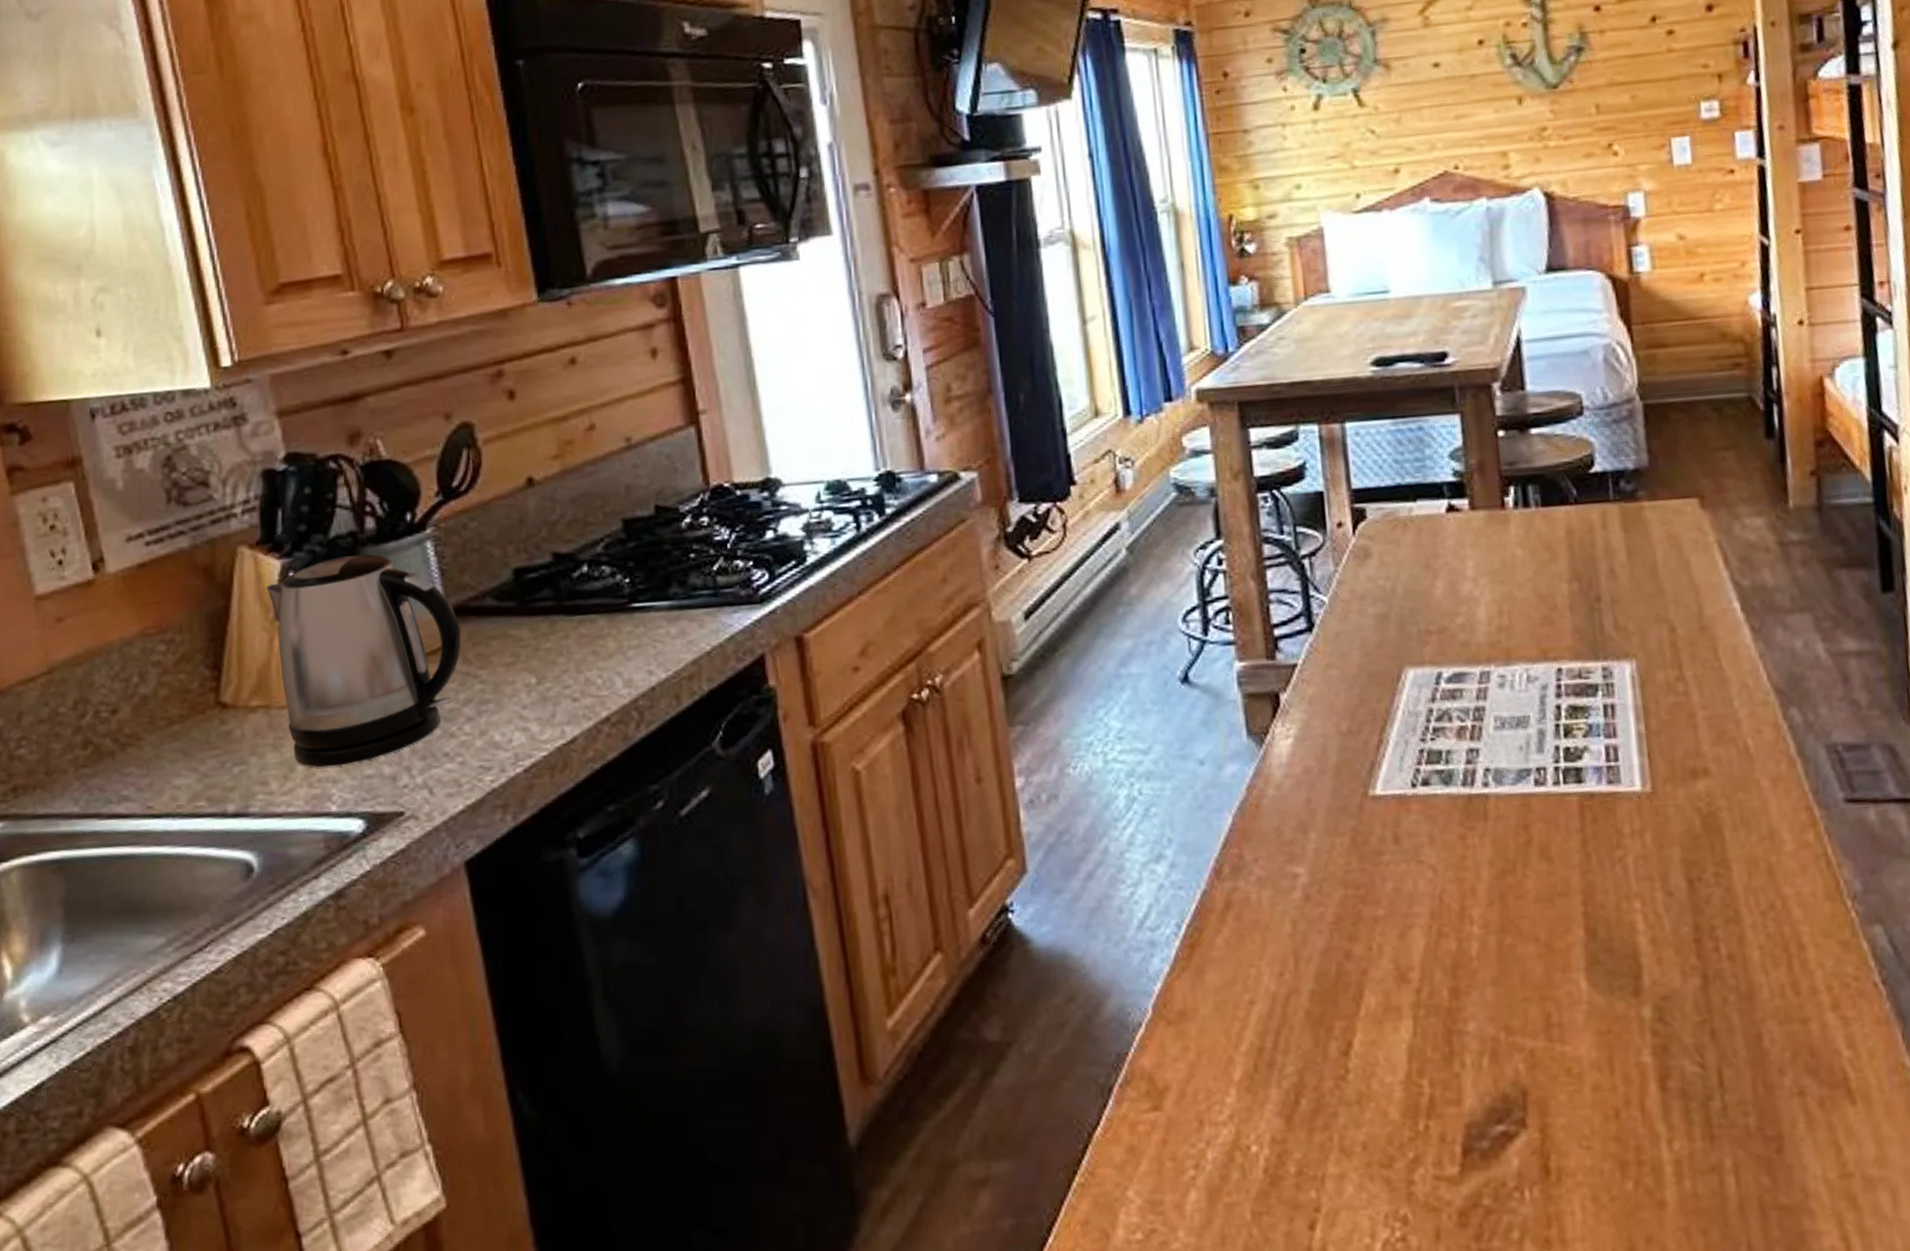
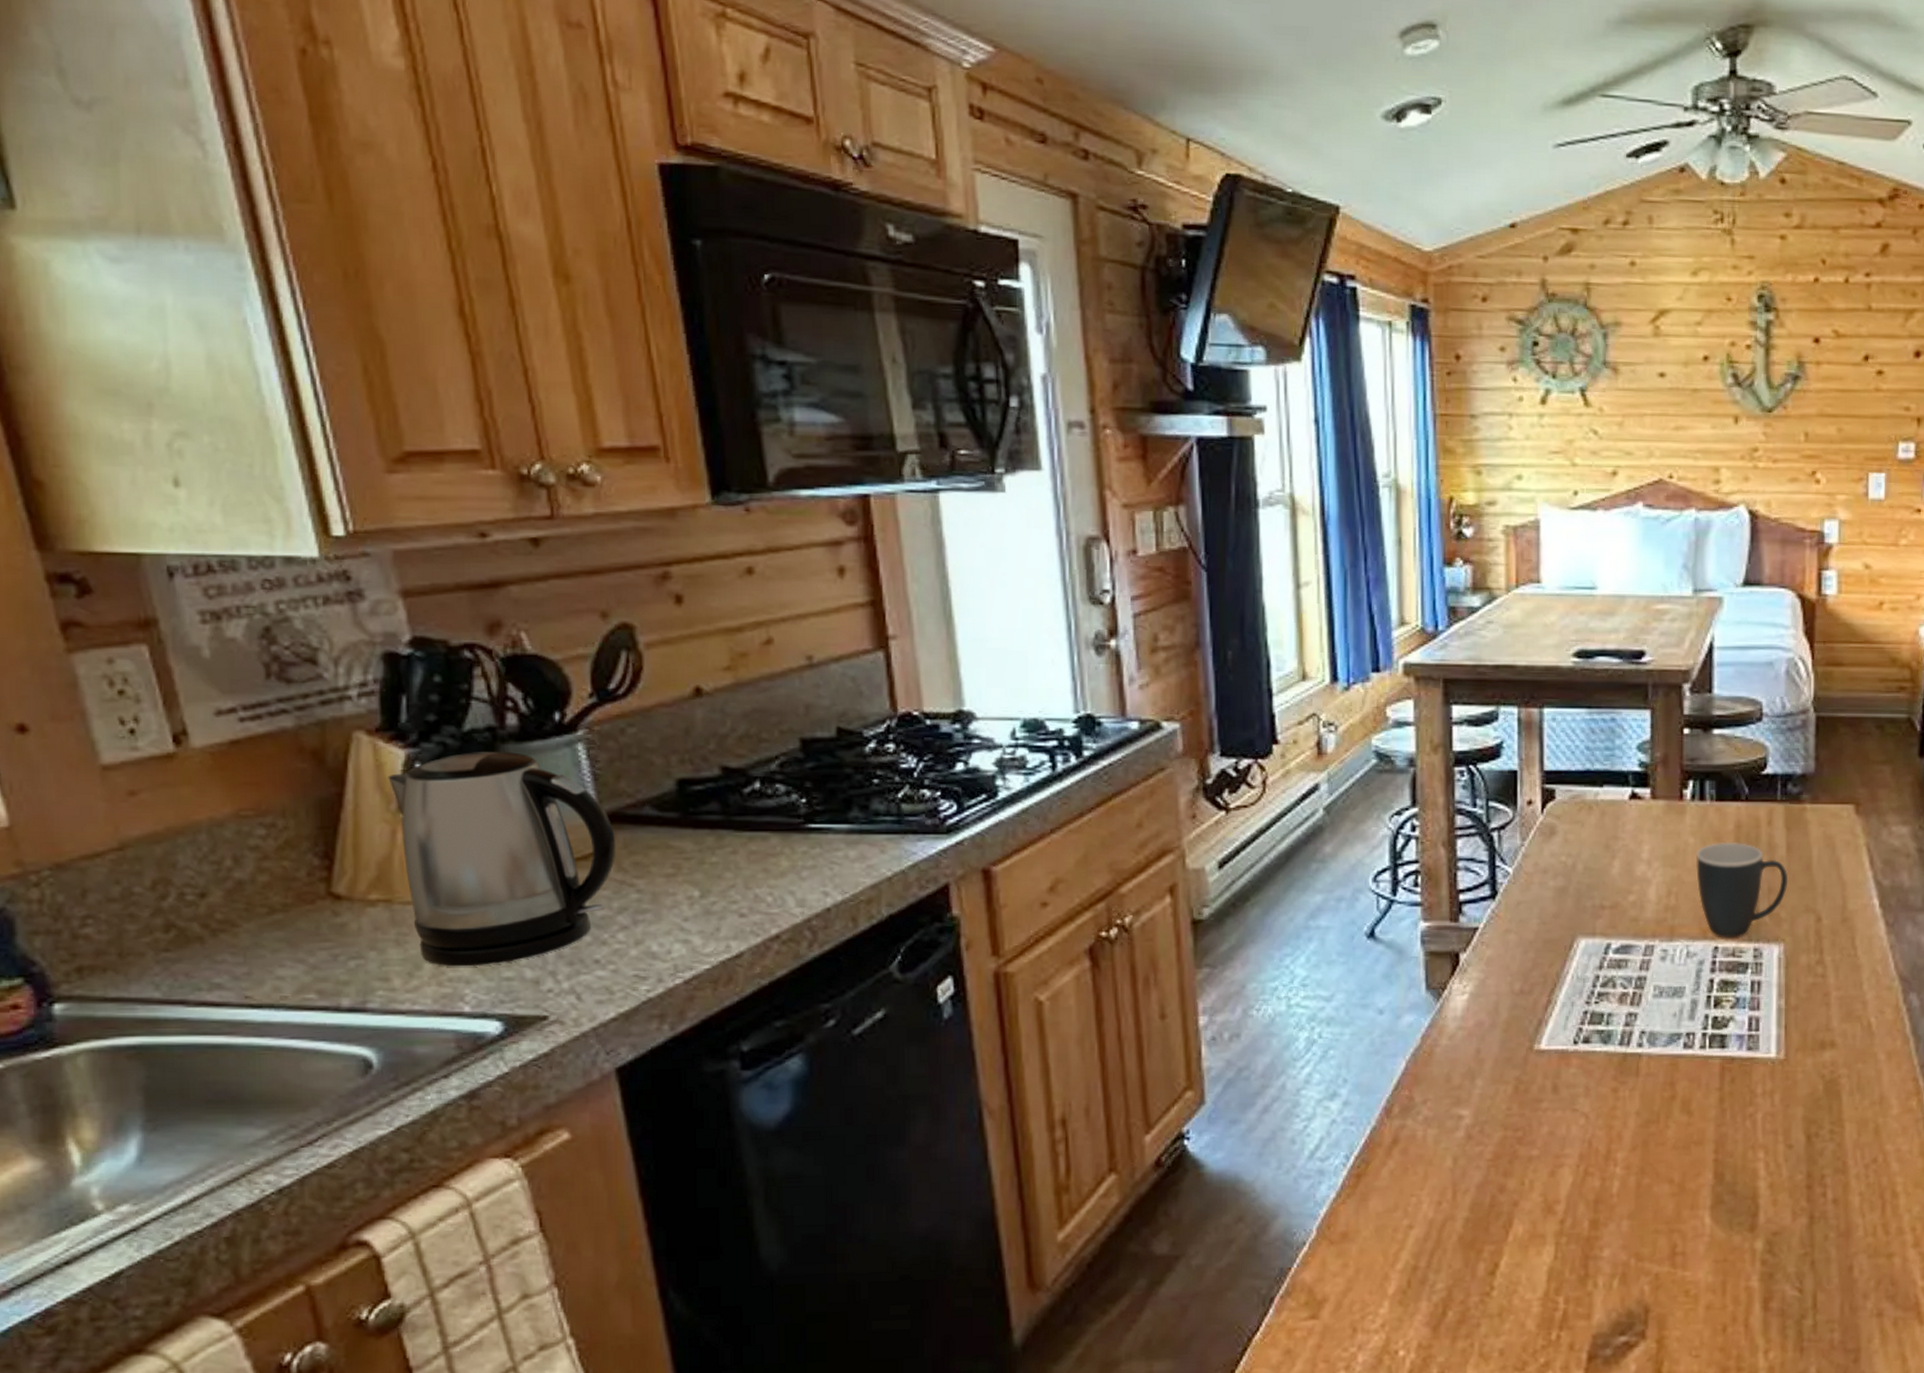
mug: none [1526,550,1633,657] -> present [1696,842,1788,937]

